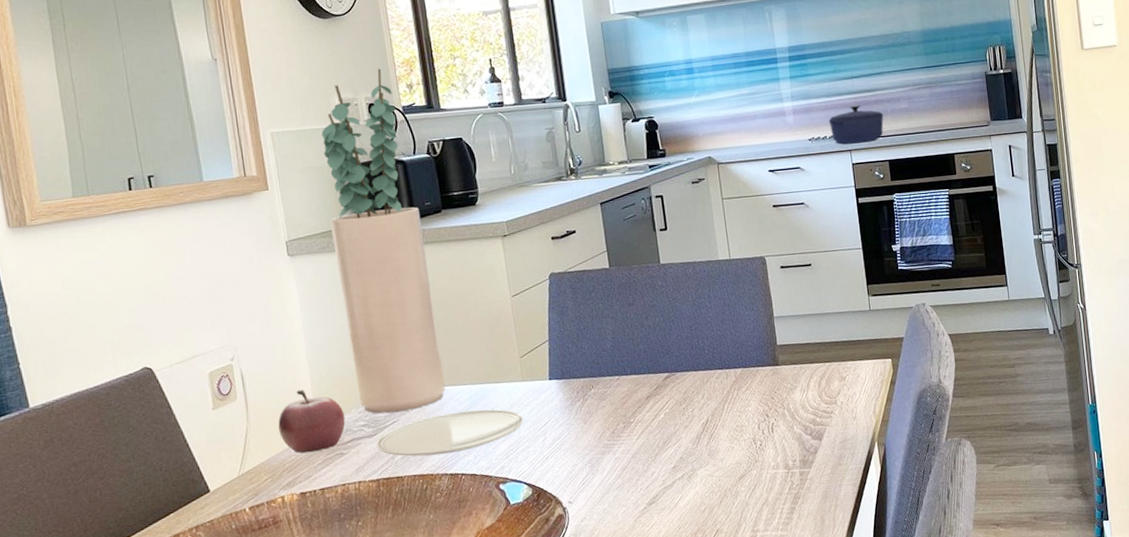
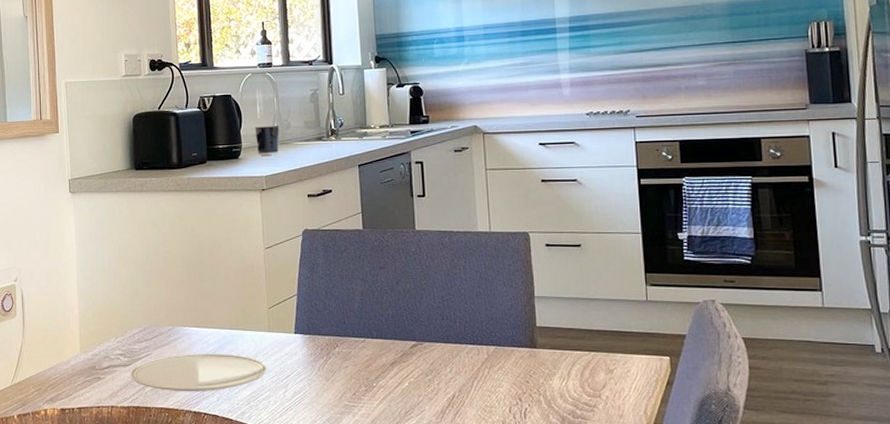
fruit: present [278,389,346,453] -> none [48,315,105,373]
vase: present [321,68,445,414] -> none [107,28,196,345]
mug: none [490,167,518,200] -> present [254,125,280,155]
cooking pot: present [828,105,884,145] -> none [610,80,676,121]

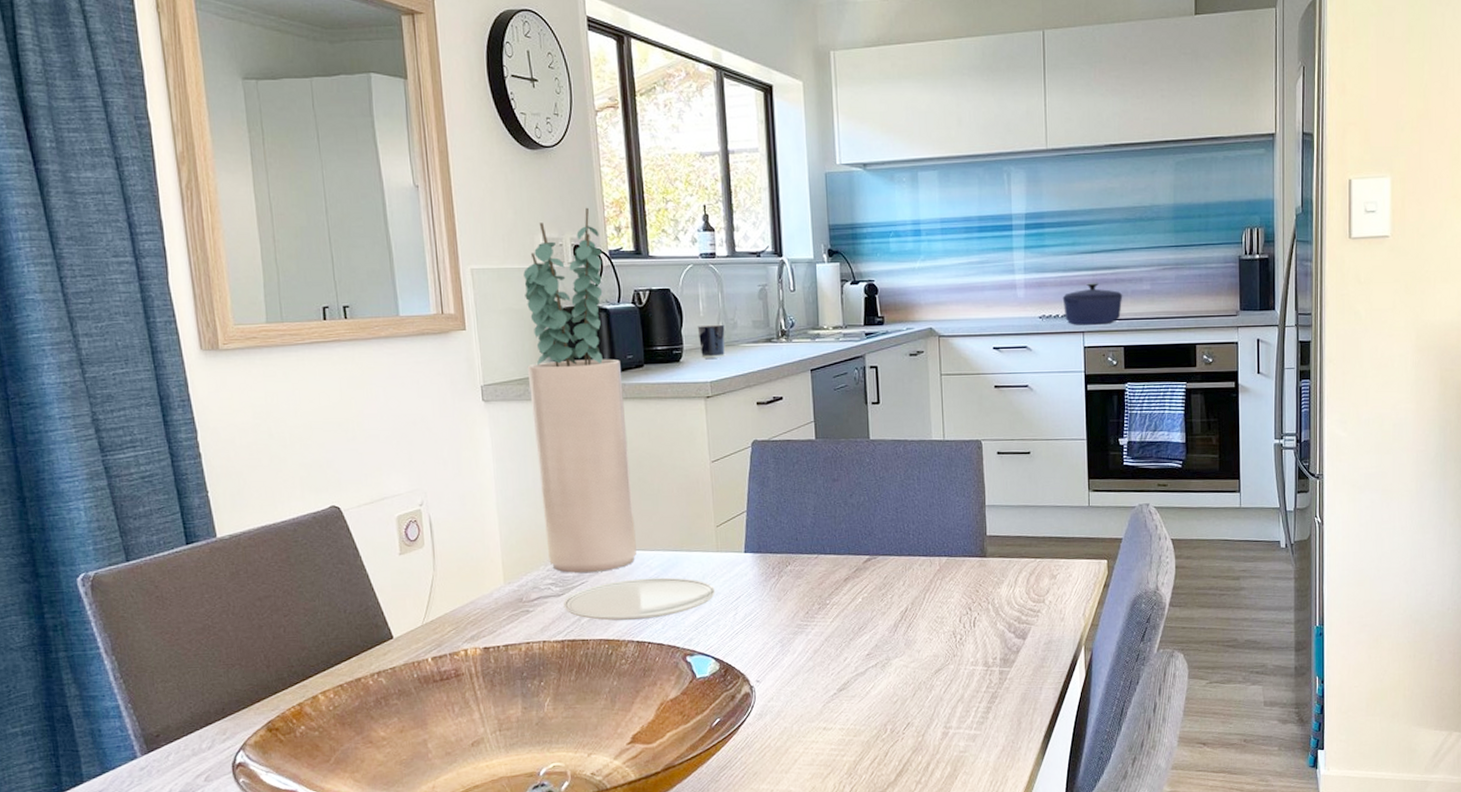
vase: none [107,28,196,345] -> present [523,207,637,573]
cooking pot: none [610,80,676,121] -> present [1062,283,1123,325]

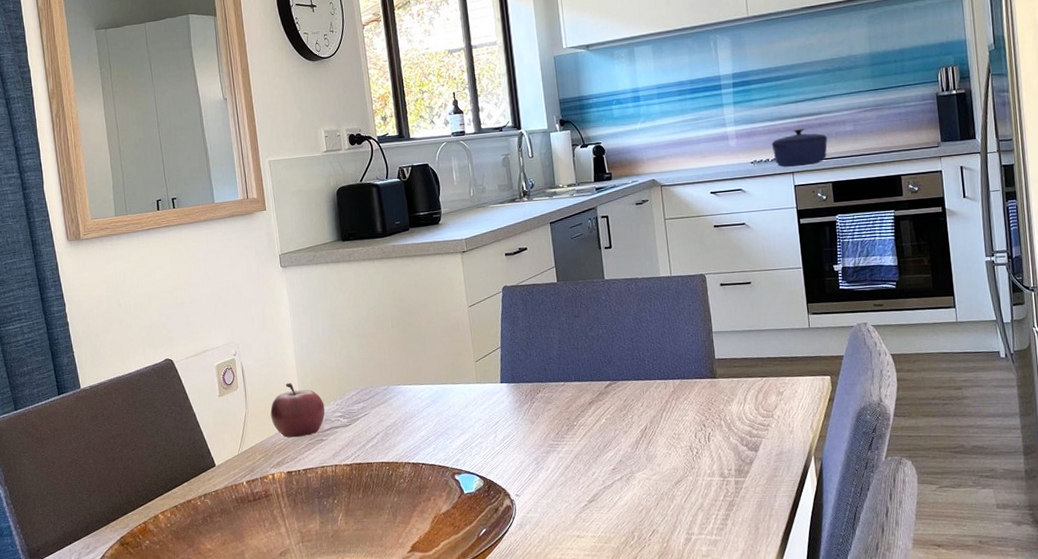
fruit: none [464,542,533,607] -> present [270,383,325,438]
vase: present [523,207,637,573] -> none [310,103,409,407]
plate: present [563,577,716,621] -> none [351,407,478,446]
mug: present [697,324,725,359] -> none [452,190,476,220]

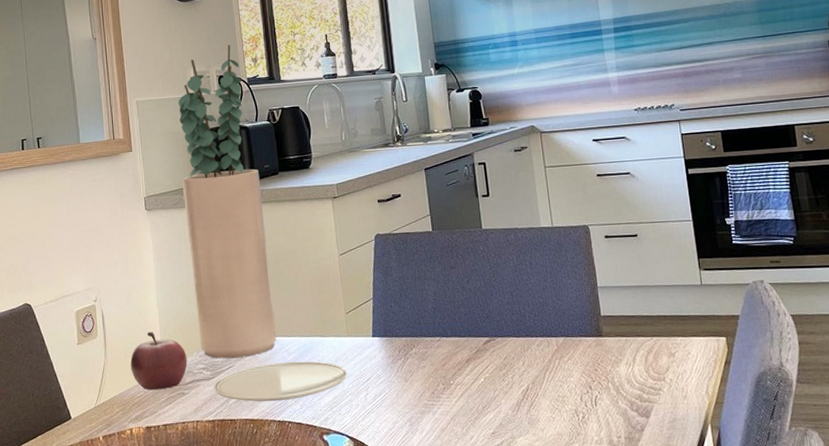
vase: none [310,103,409,407] -> present [178,44,276,358]
plate: none [351,407,478,446] -> present [214,361,348,402]
cooking pot: present [771,128,828,167] -> none [655,75,715,115]

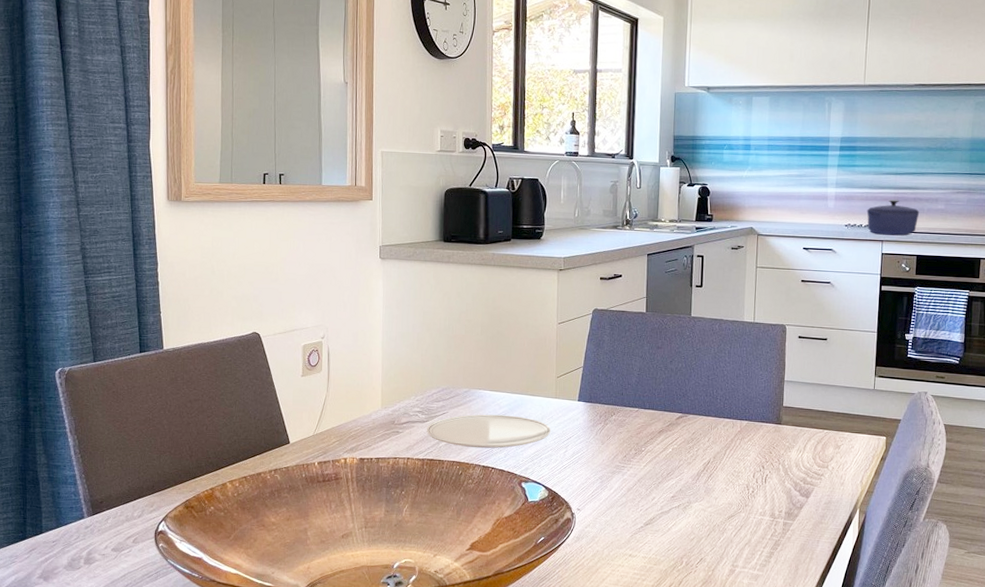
fruit: present [130,332,188,390] -> none [350,372,405,426]
vase: present [178,44,276,358] -> none [417,108,493,406]
cooking pot: none [655,75,715,115] -> present [866,200,920,236]

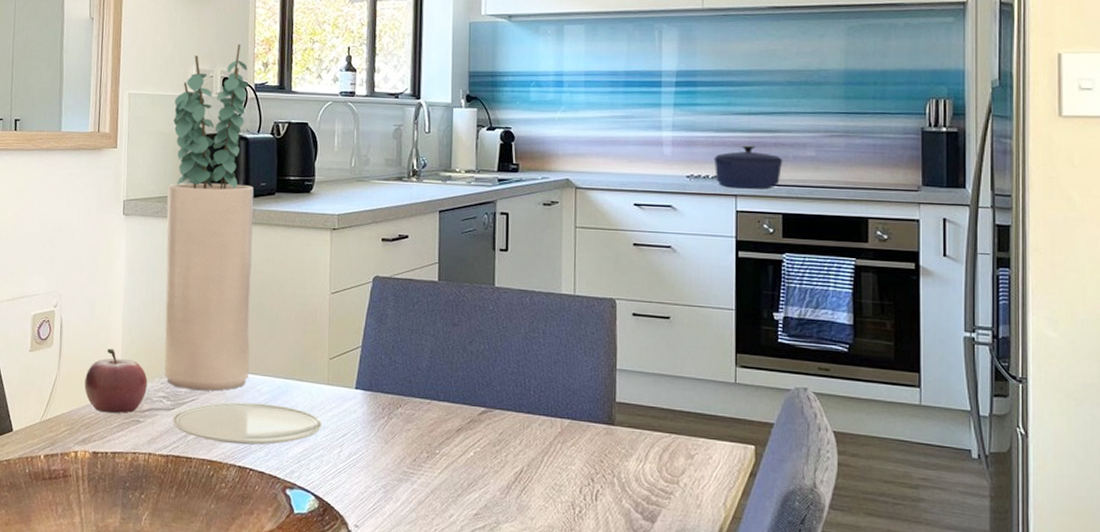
fruit: none [350,372,405,426] -> present [84,348,148,414]
vase: none [417,108,493,406] -> present [164,43,254,391]

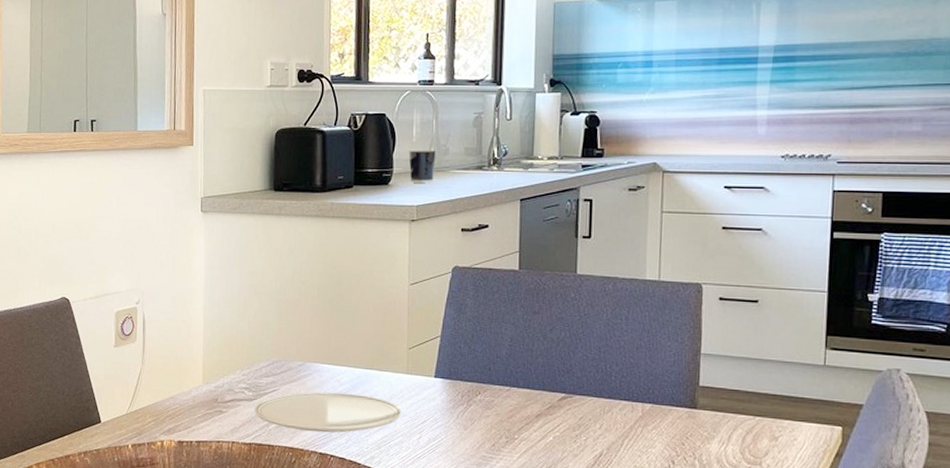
fruit: present [84,348,148,414] -> none [168,343,229,405]
vase: present [164,43,254,391] -> none [244,34,332,382]
mug: none [330,159,357,192] -> present [408,149,436,183]
cooking pot: present [713,145,783,190] -> none [811,122,886,168]

